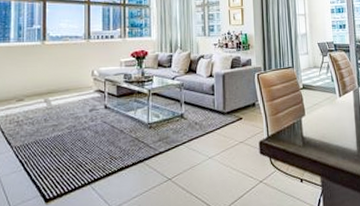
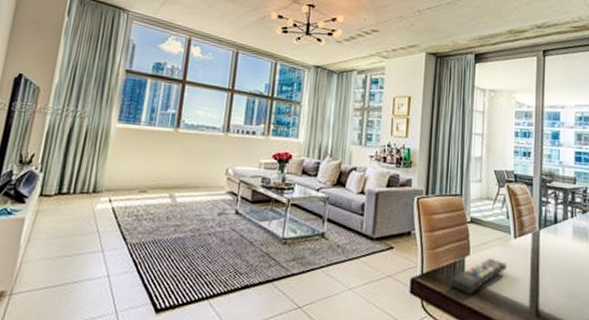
remote control: none [291,115,336,148] -> present [450,257,507,295]

